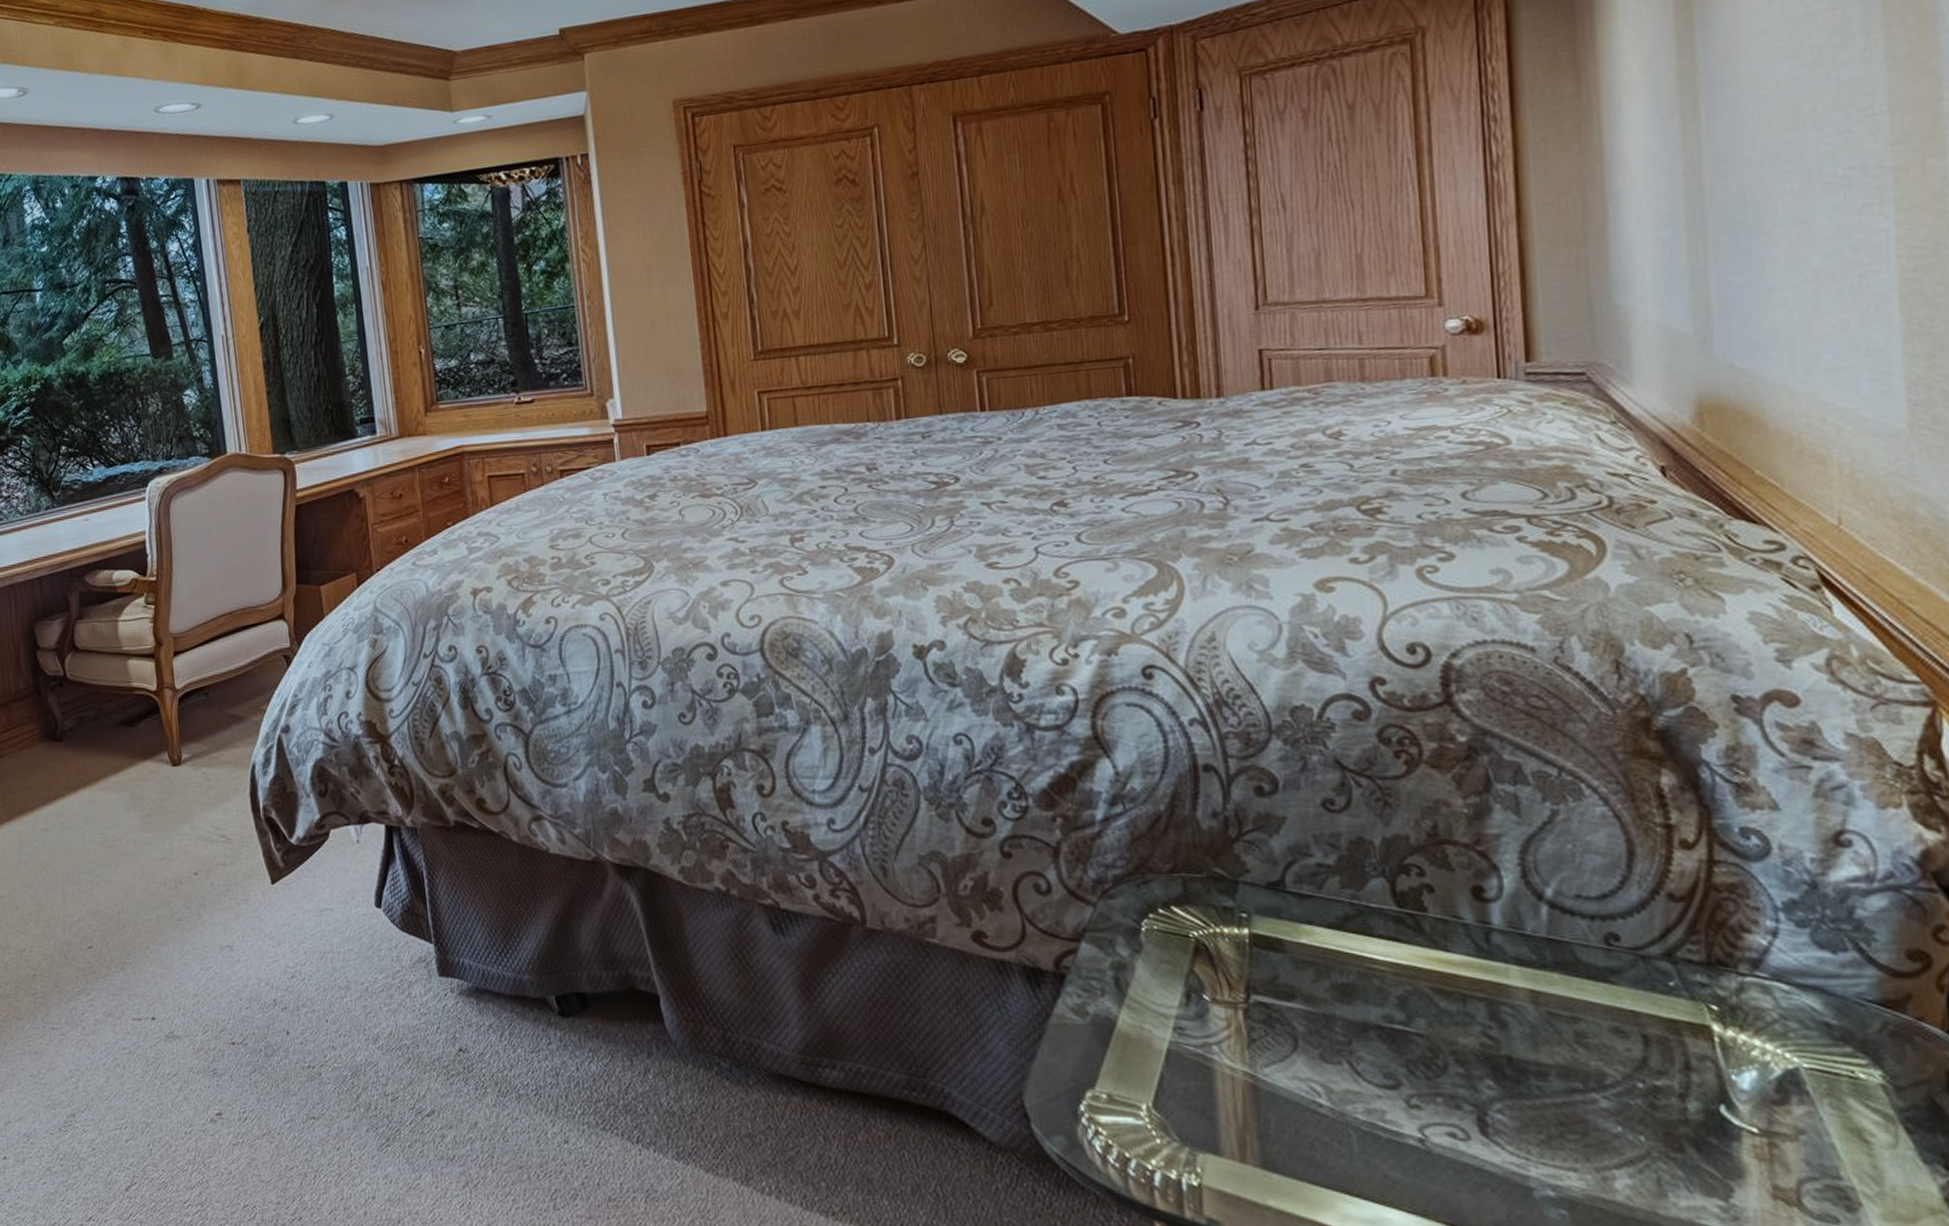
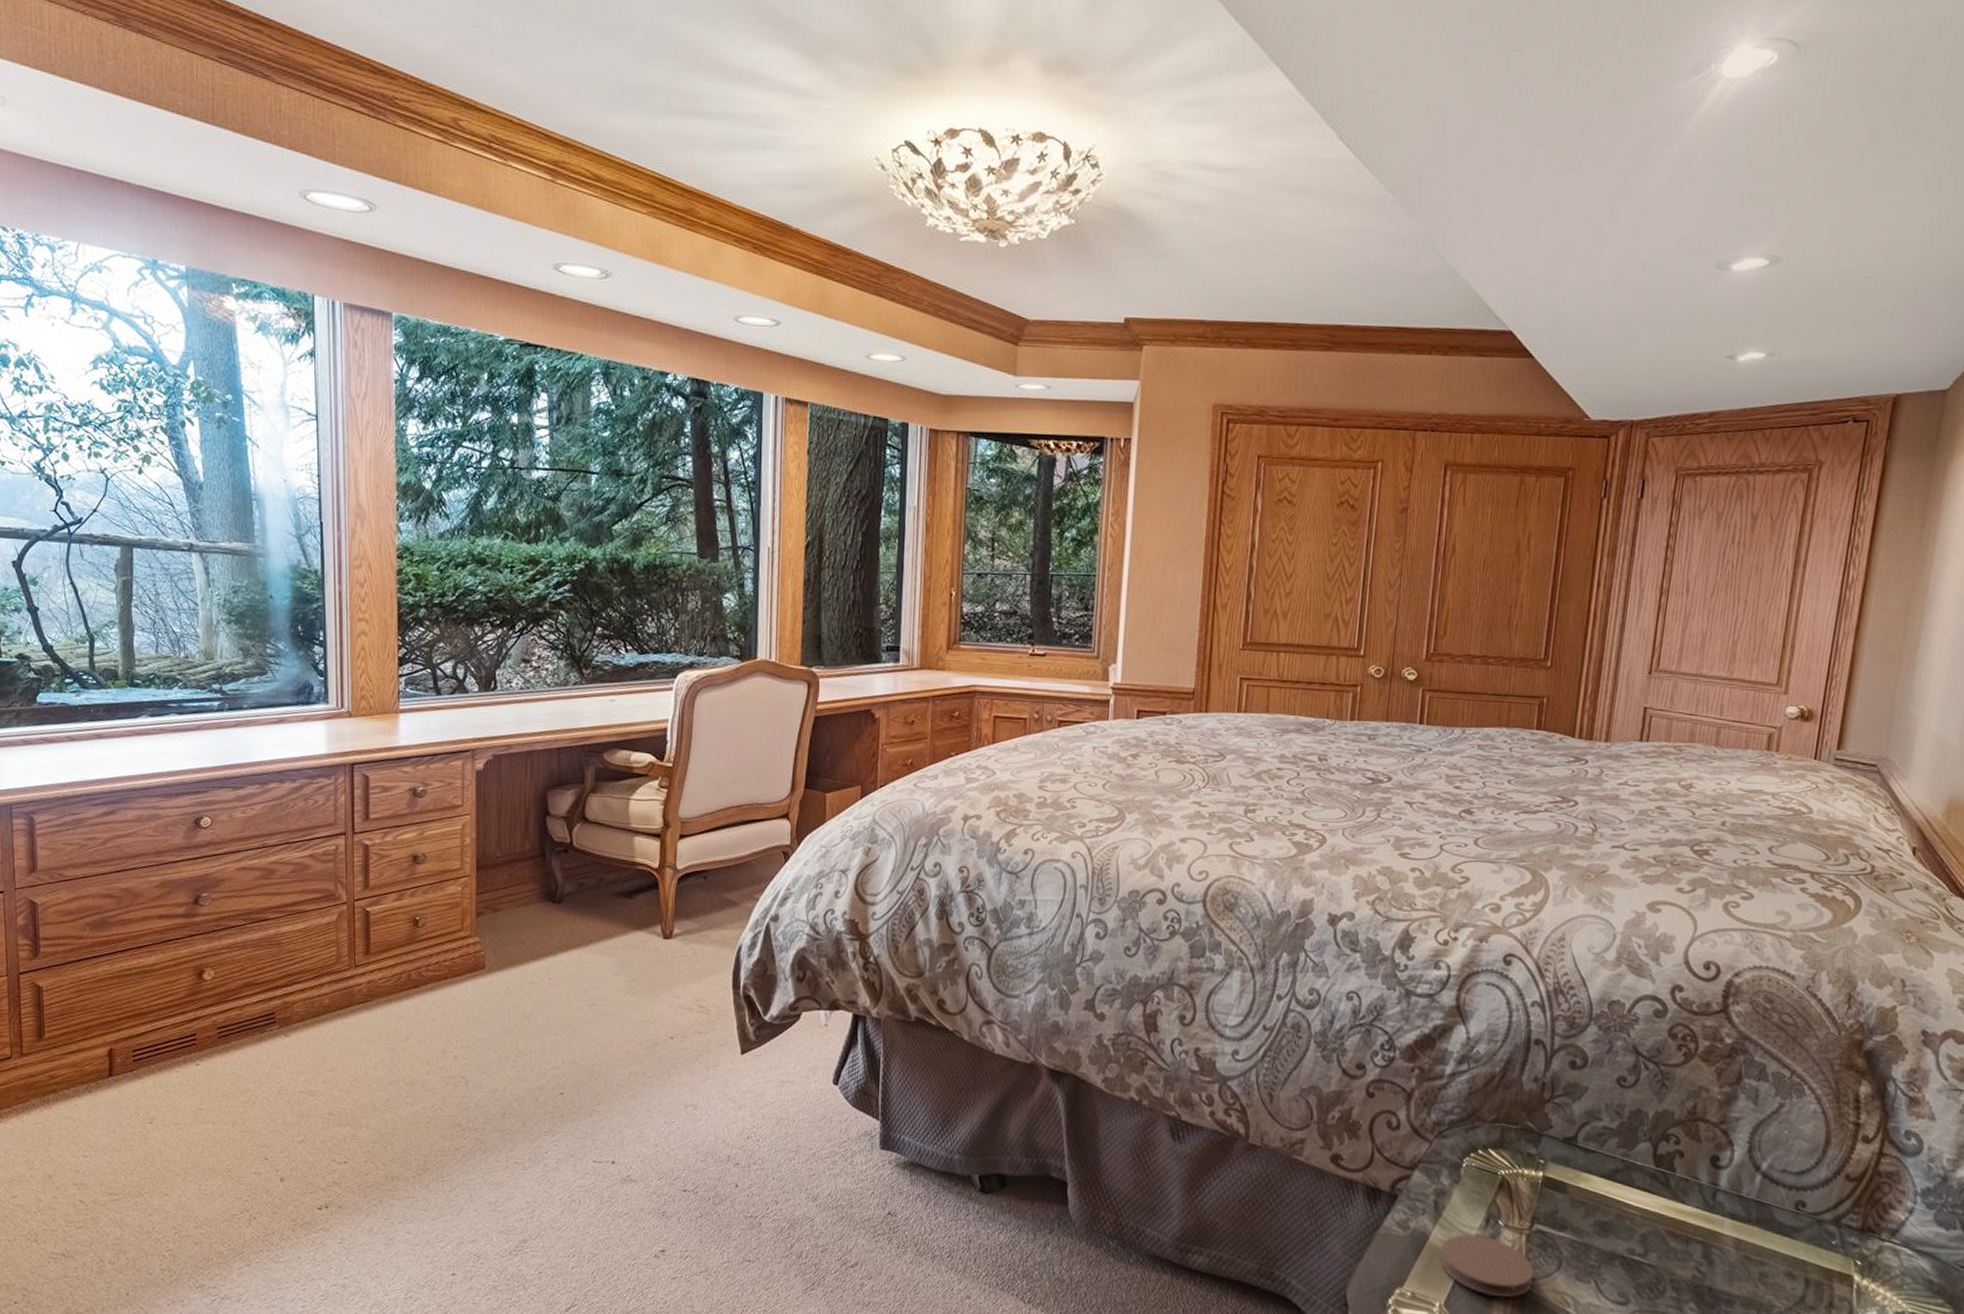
coaster: none [1135,1015,1265,1092] -> present [1440,1234,1535,1298]

